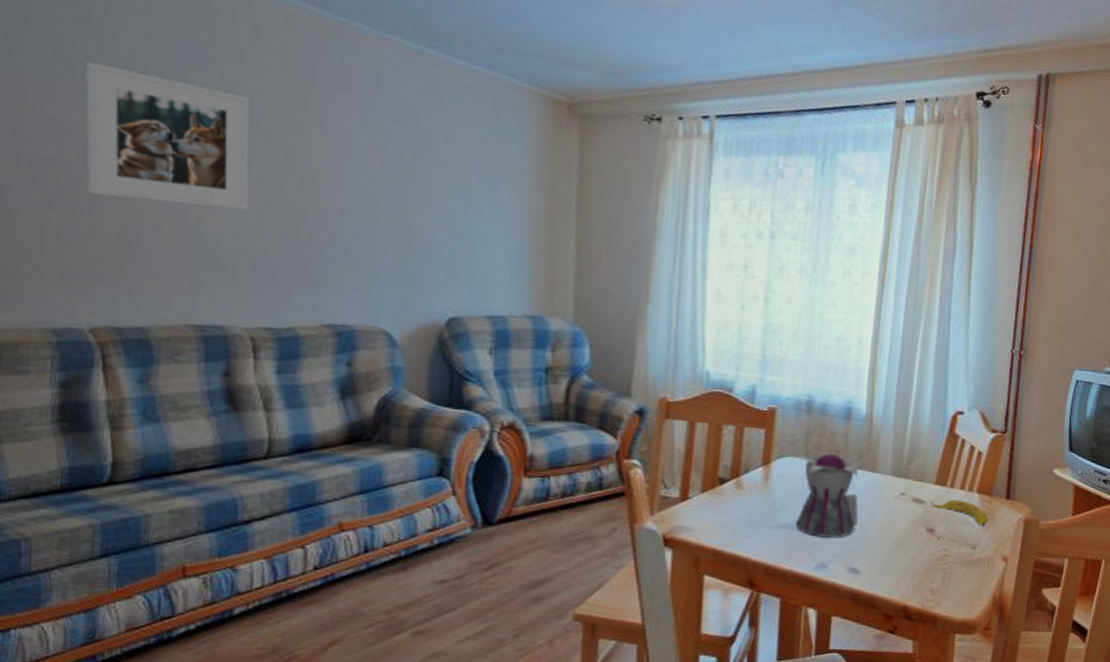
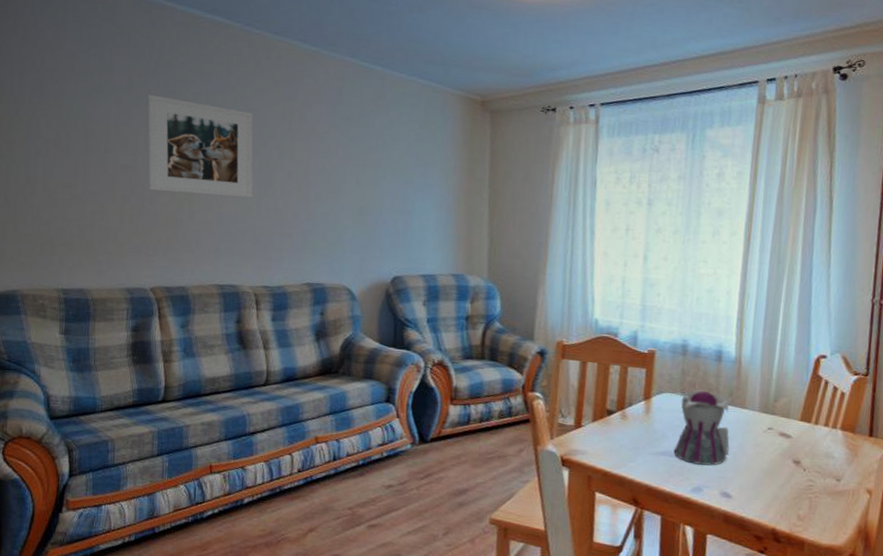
banana: present [930,499,989,526] -> none [796,435,853,460]

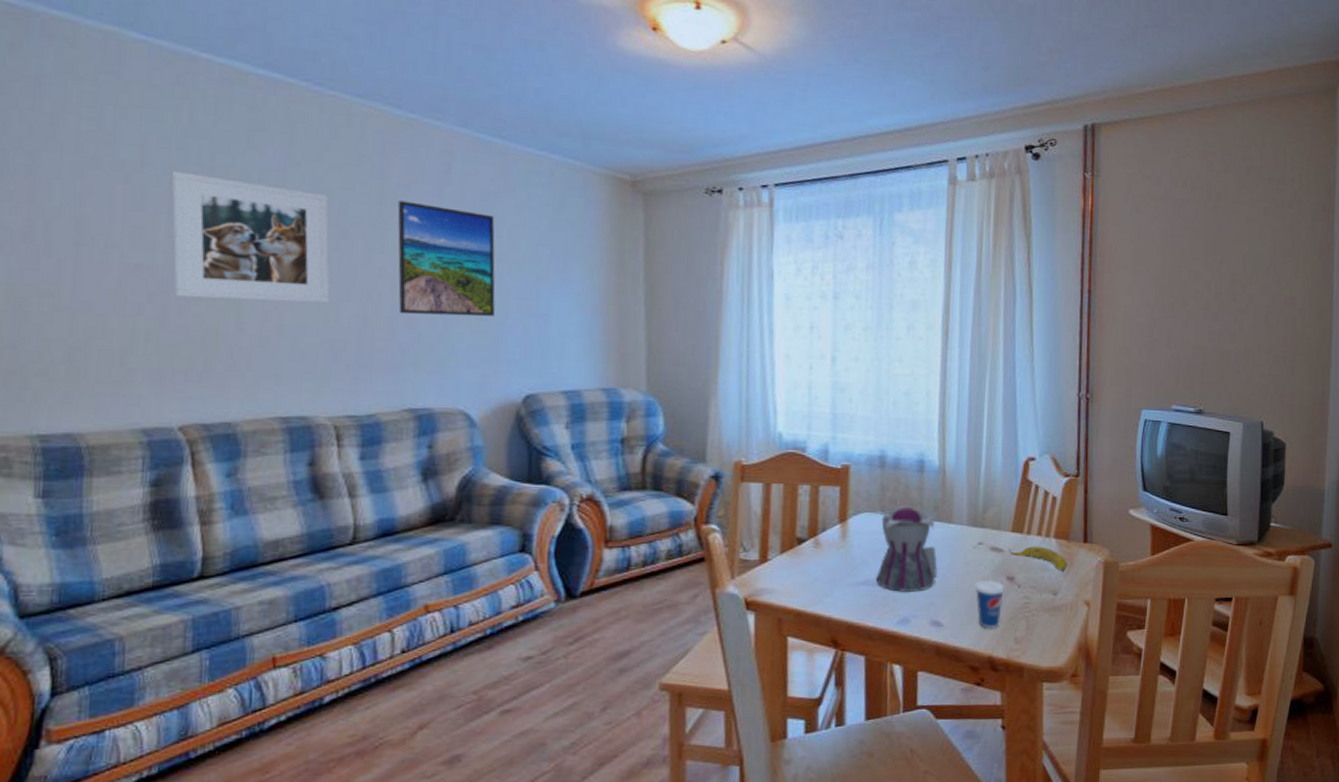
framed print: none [301,117,374,212] -> present [397,201,496,317]
cup: none [763,447,791,506] -> present [975,565,1005,630]
banana: none [796,435,853,460] -> present [1008,546,1068,571]

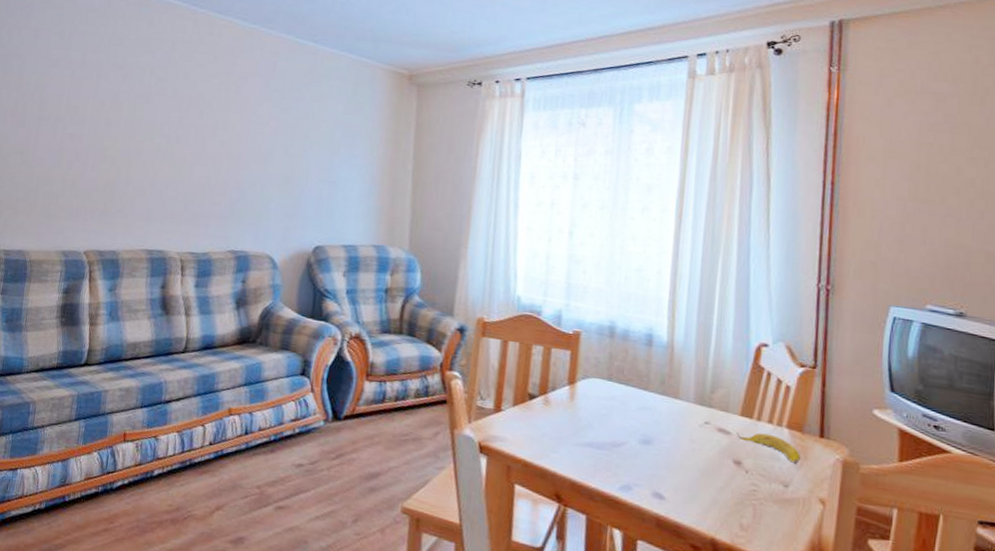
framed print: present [171,171,330,304] -> none [91,68,193,166]
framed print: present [397,201,496,317] -> none [231,90,304,181]
teapot: present [868,506,940,592] -> none [596,376,666,462]
cup: present [975,565,1005,630] -> none [699,444,732,511]

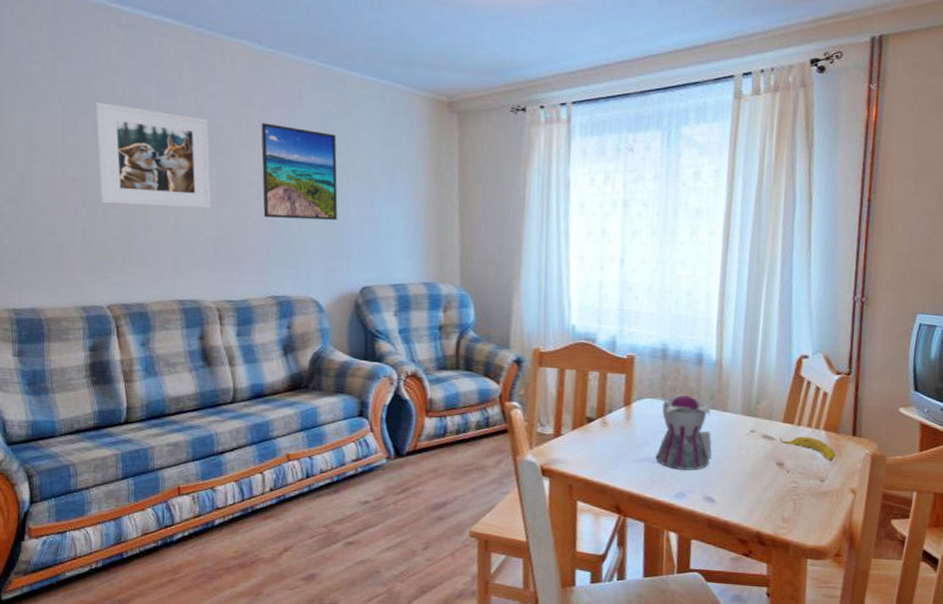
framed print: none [91,68,193,166] -> present [95,102,211,209]
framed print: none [231,90,304,181] -> present [261,123,338,220]
teapot: none [596,376,666,462] -> present [650,394,716,471]

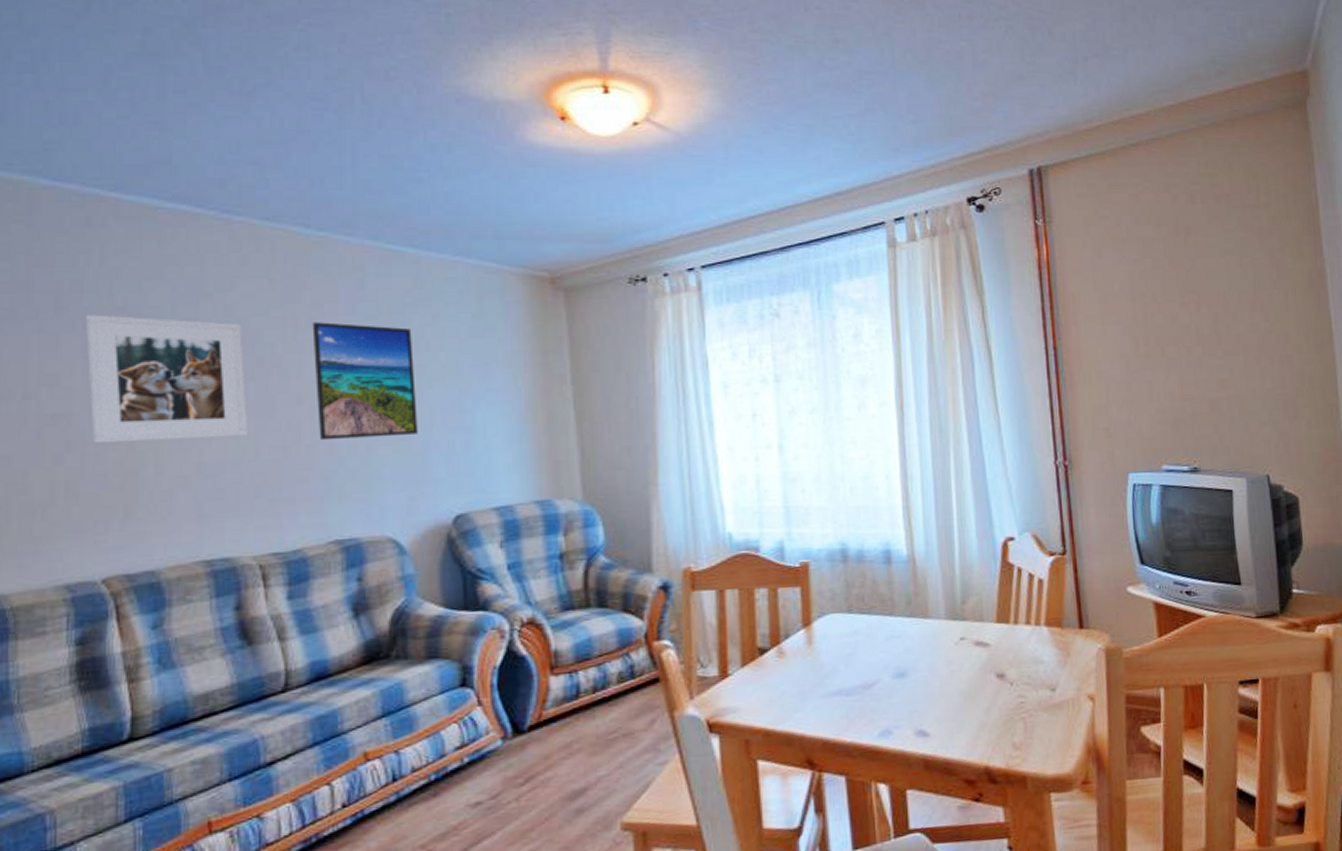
teapot: present [650,394,716,471] -> none [834,603,917,700]
banana: present [779,436,836,461] -> none [995,636,1064,663]

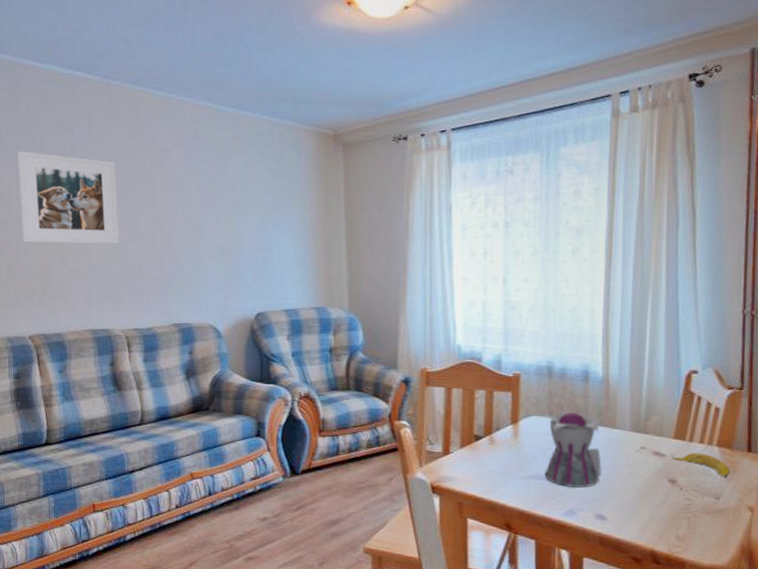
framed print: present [312,322,418,441] -> none [162,163,233,251]
teapot: none [834,603,917,700] -> present [537,412,604,488]
banana: none [995,636,1064,663] -> present [670,452,731,477]

